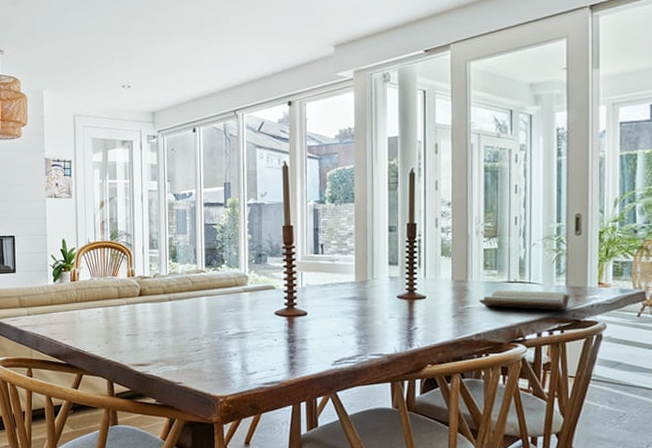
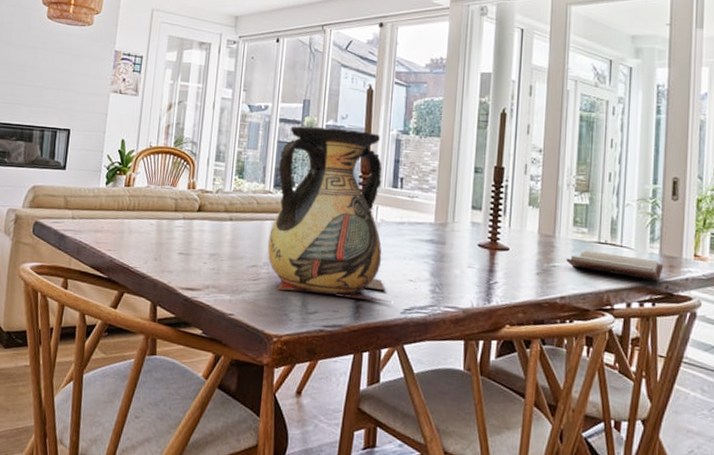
vase: none [205,205,323,357] -> present [267,126,392,302]

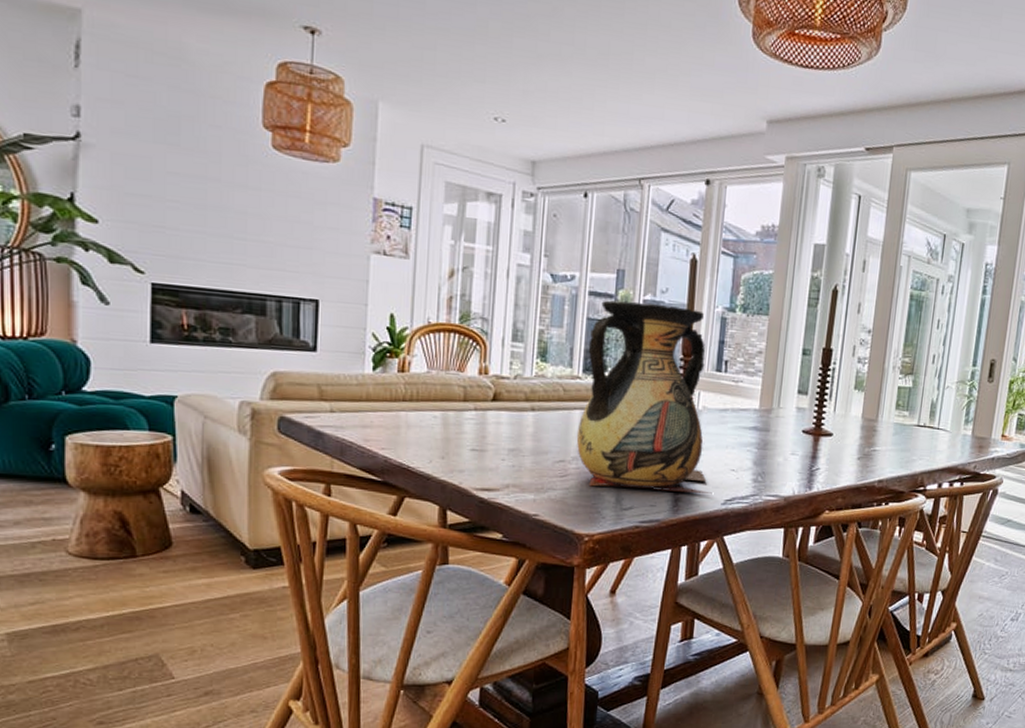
paperback book: present [566,250,664,281] -> none [886,433,975,461]

